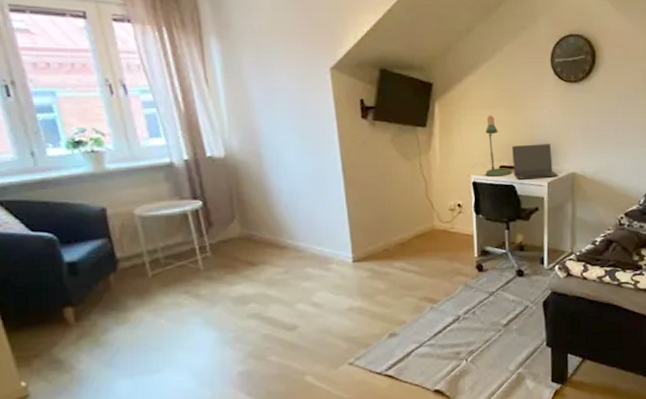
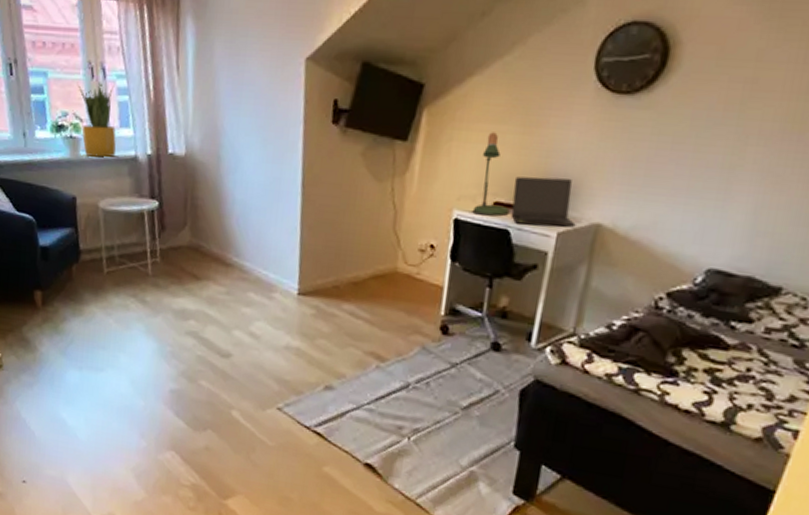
planter: none [95,97,149,168] -> present [78,82,116,158]

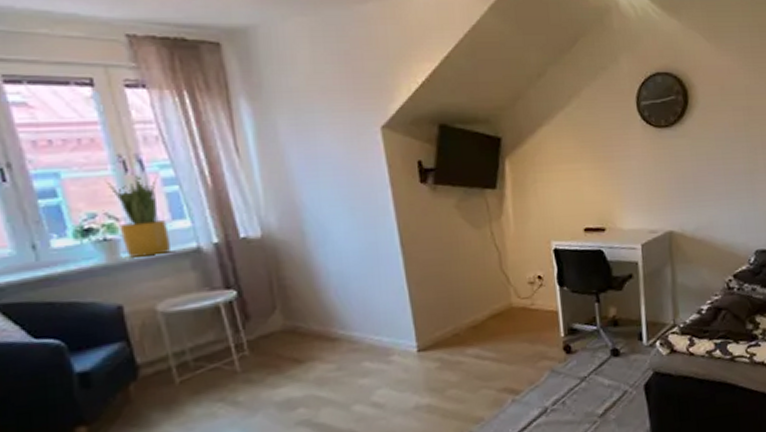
desk lamp: present [472,132,510,217] -> none [566,170,599,242]
laptop: present [511,176,576,228] -> none [596,200,654,243]

